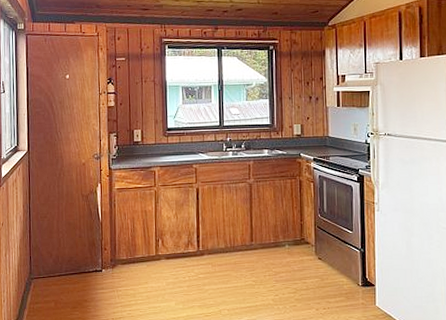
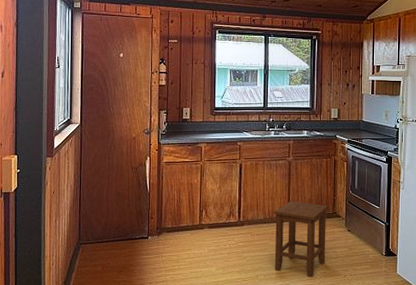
stool: none [235,227,295,311] -> present [273,200,328,277]

